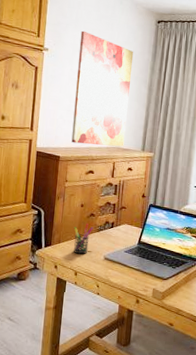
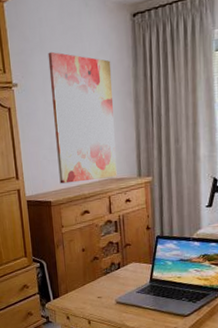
pen holder: present [74,224,93,255] -> none [79,269,99,302]

